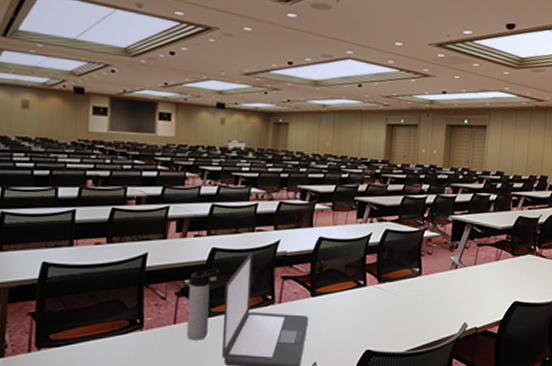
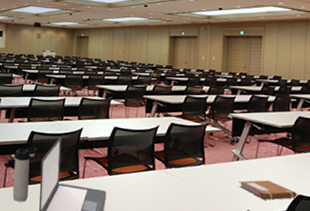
notebook: none [456,288,514,310] -> present [239,180,297,200]

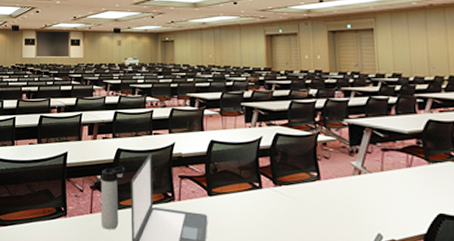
notebook: present [239,180,297,200] -> none [364,197,438,221]

